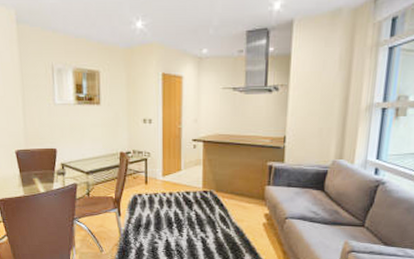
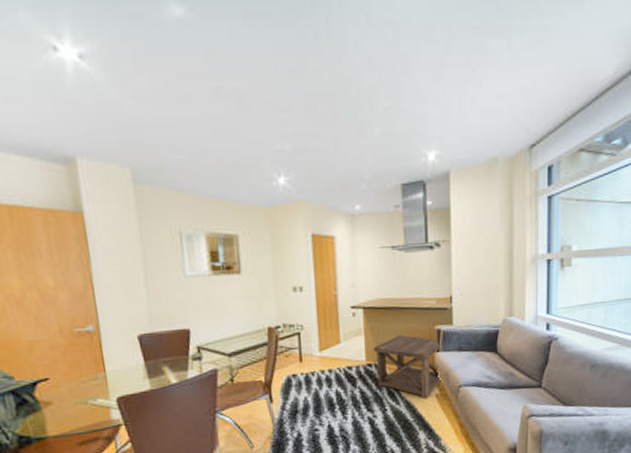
side table: none [210,168,271,226] -> present [373,335,444,399]

